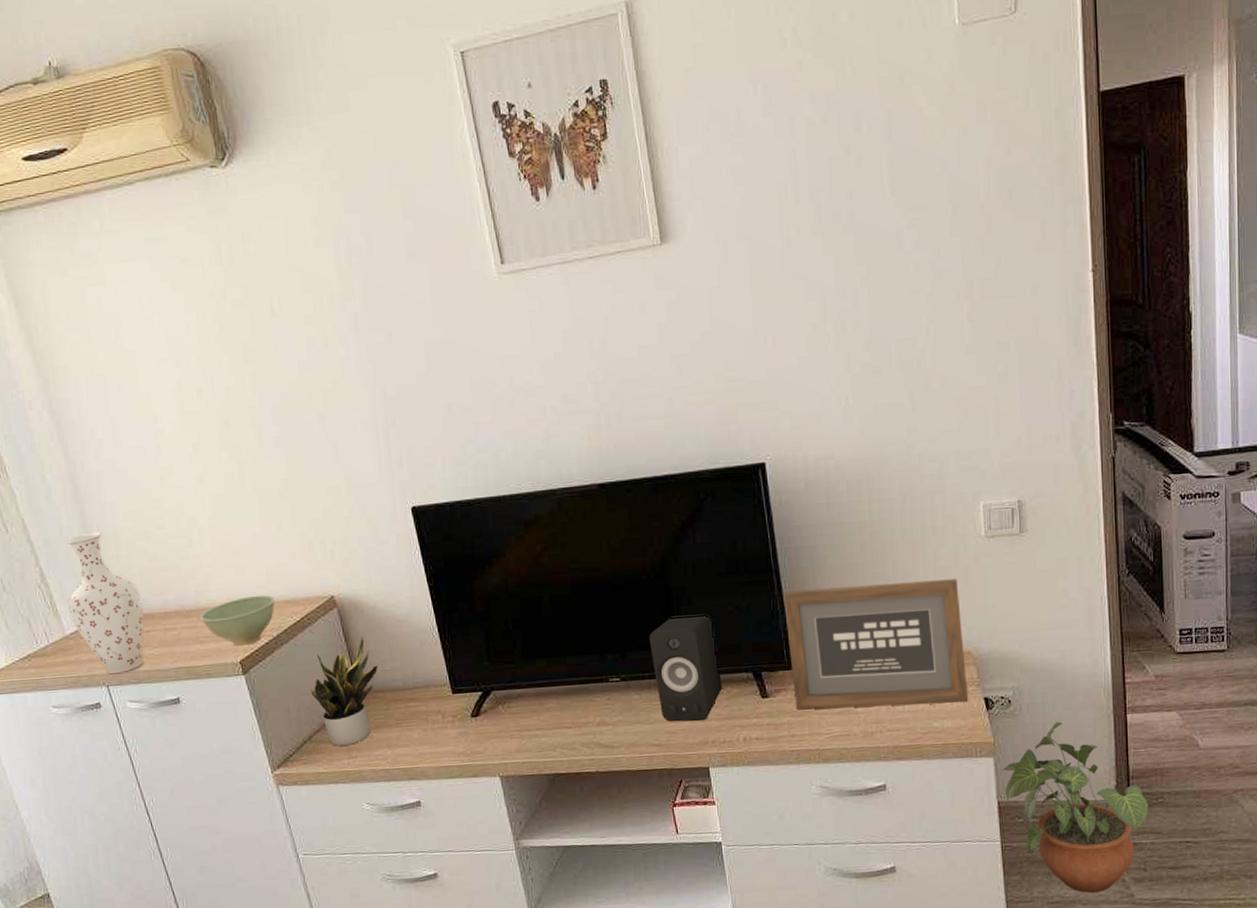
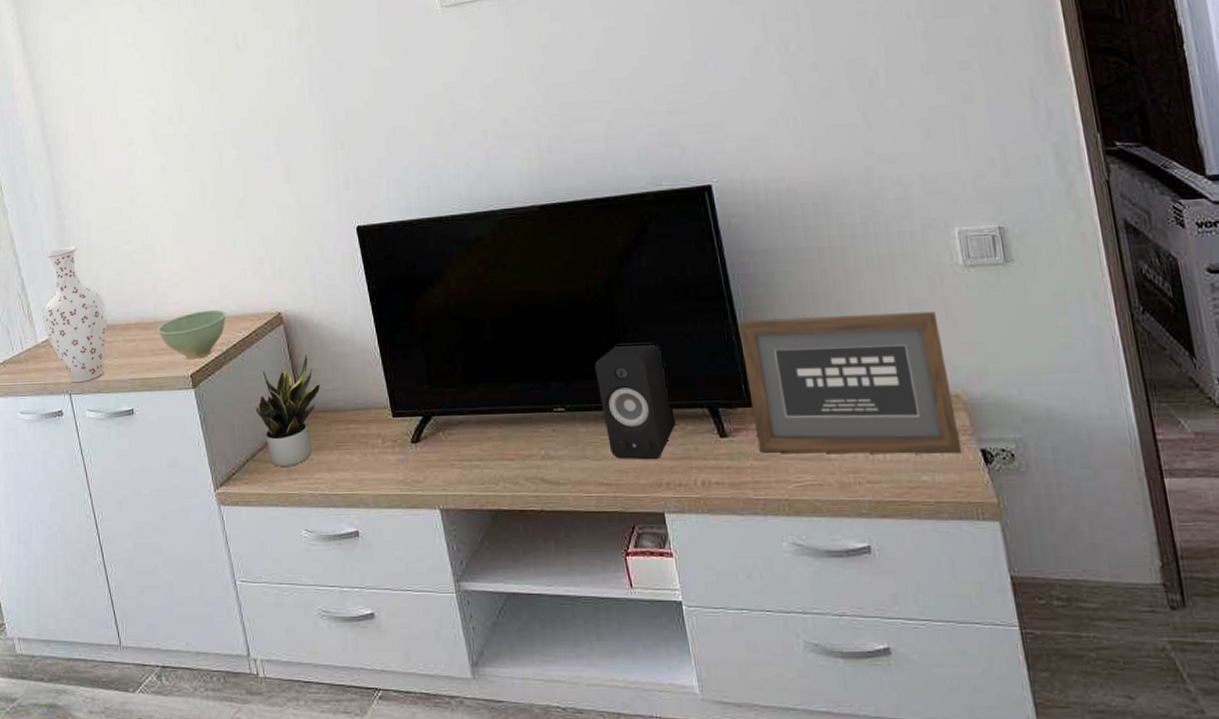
potted plant: present [1002,721,1149,893] -> none [1012,482,1210,703]

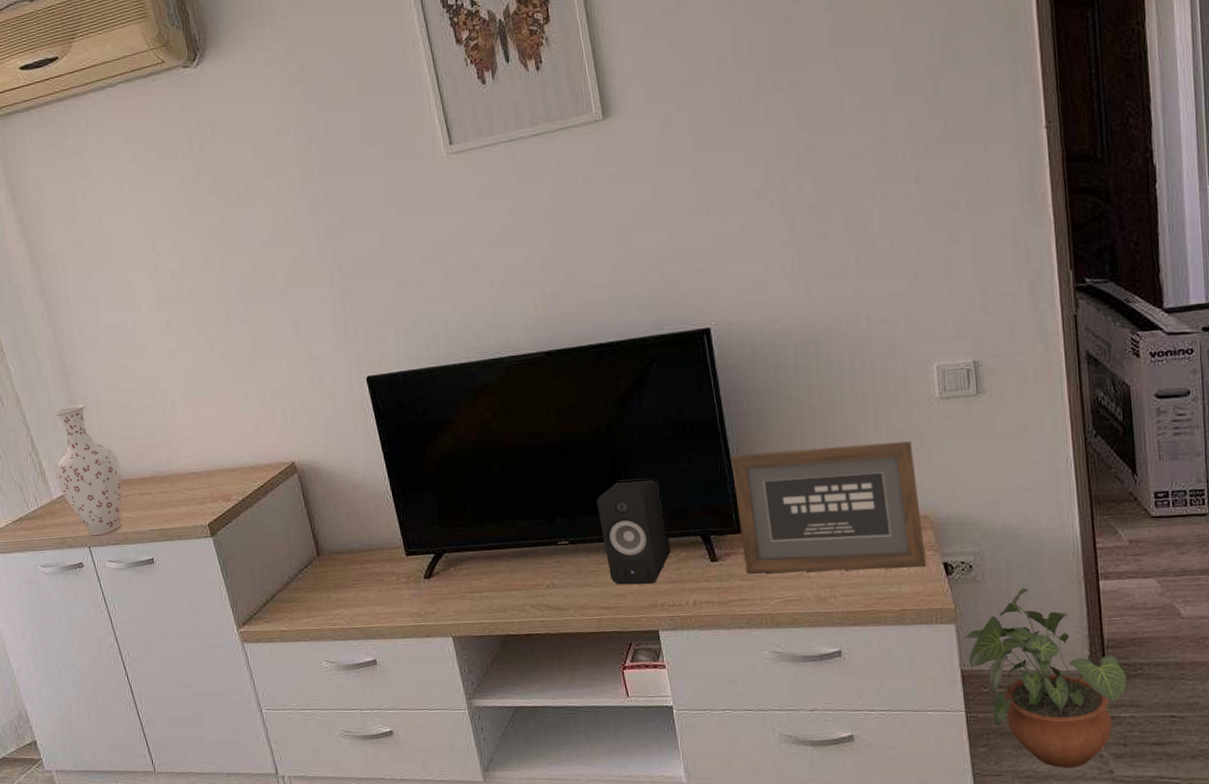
bowl: present [156,309,226,361] -> none [172,461,241,511]
potted plant: present [255,354,321,467] -> none [273,501,336,605]
potted plant: none [1012,482,1210,703] -> present [965,587,1127,768]

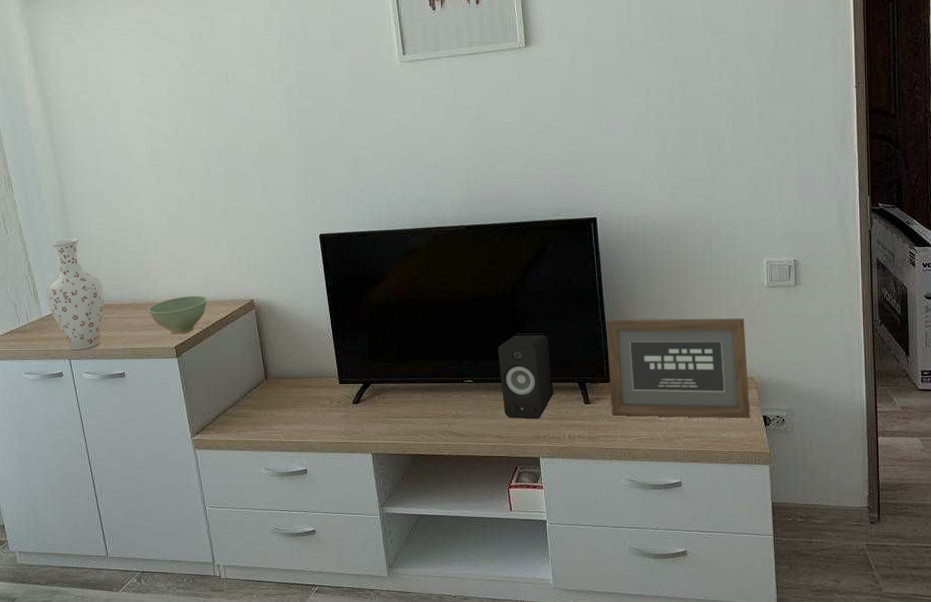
bowl: none [172,461,241,511] -> present [147,295,207,335]
potted plant: present [965,587,1127,768] -> none [776,439,895,584]

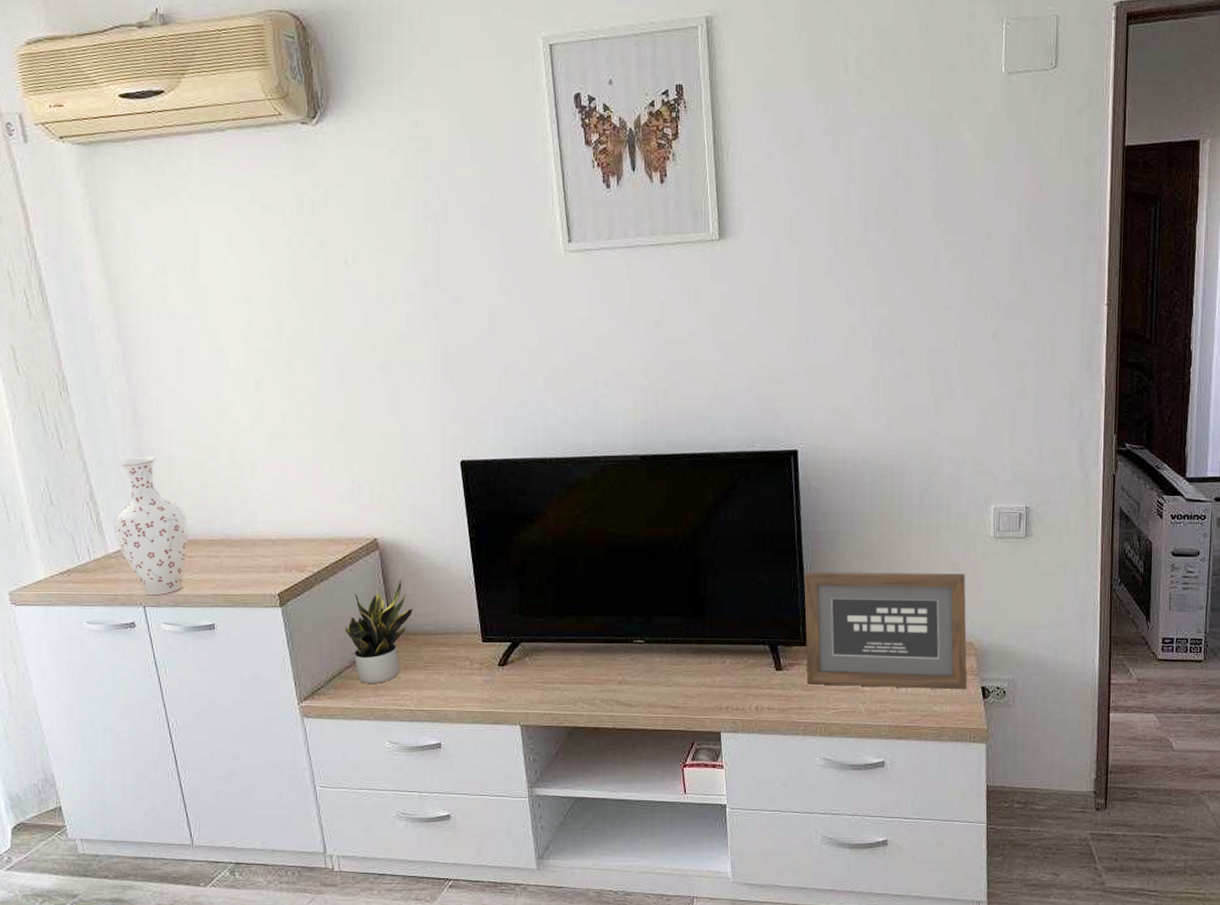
bowl: present [147,295,207,335] -> none [243,531,319,580]
potted plant: none [228,333,283,420] -> present [345,580,413,683]
speaker: present [498,333,554,420] -> none [675,586,740,688]

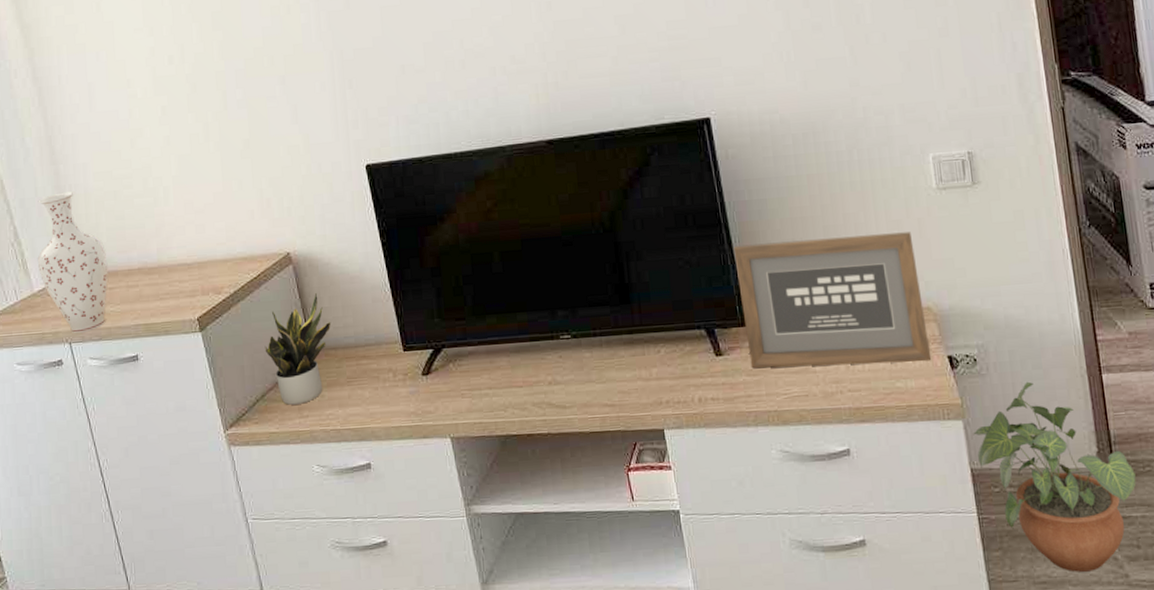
potted plant: none [993,714,1124,878] -> present [973,381,1136,572]

